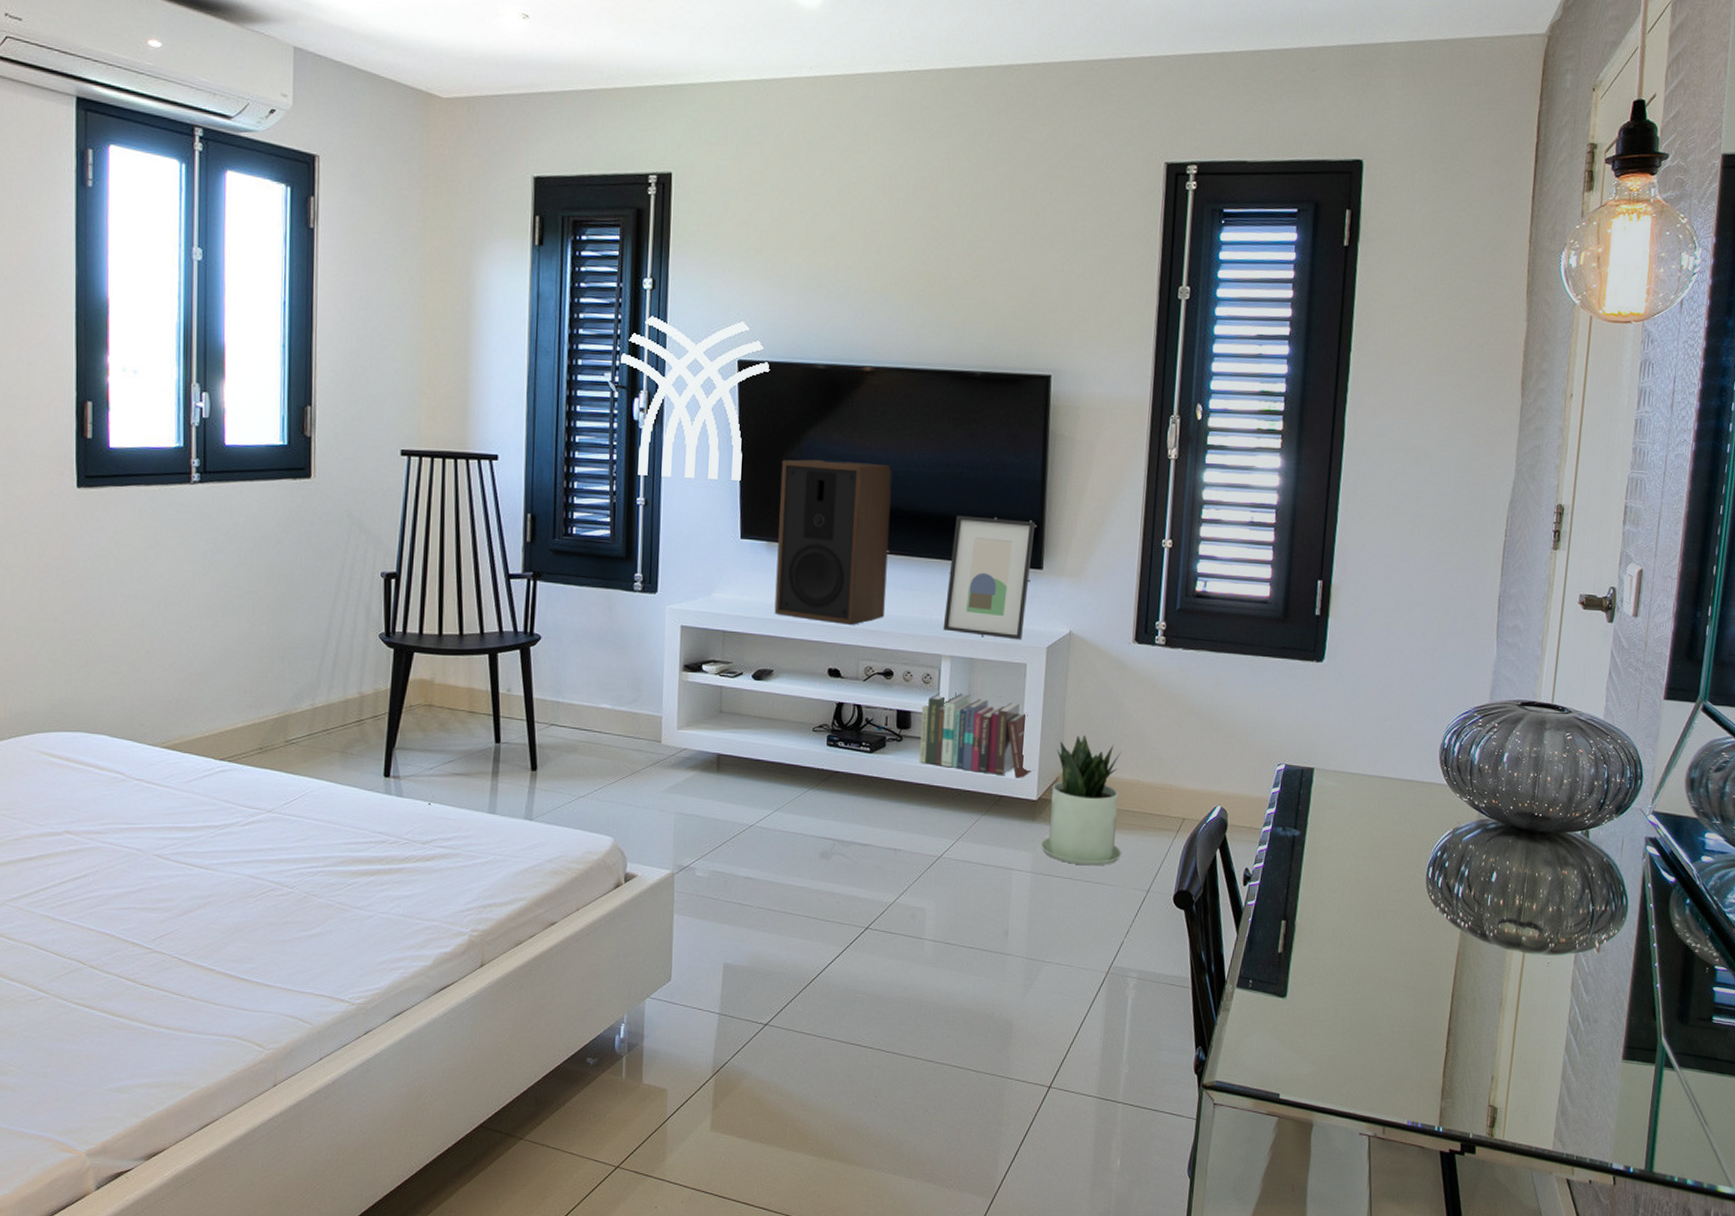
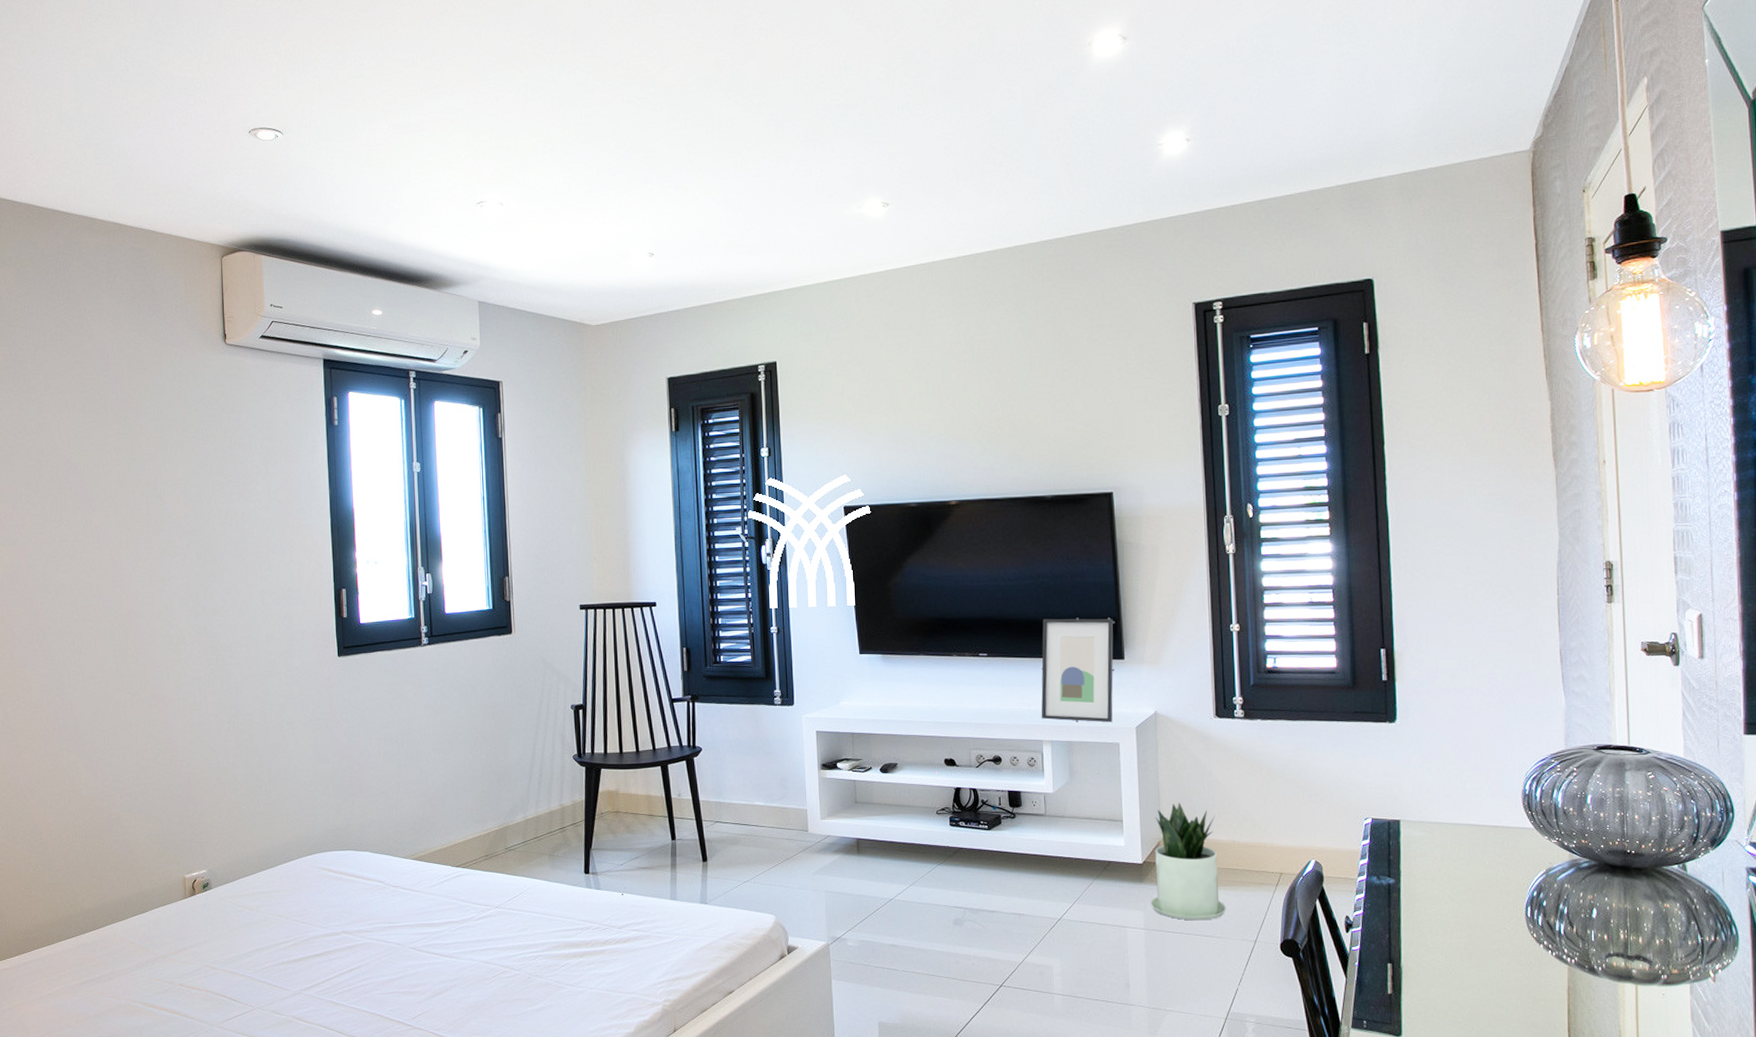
speaker: present [774,459,893,625] -> none [888,581,988,720]
books: present [919,692,1031,778] -> none [1030,772,1134,845]

